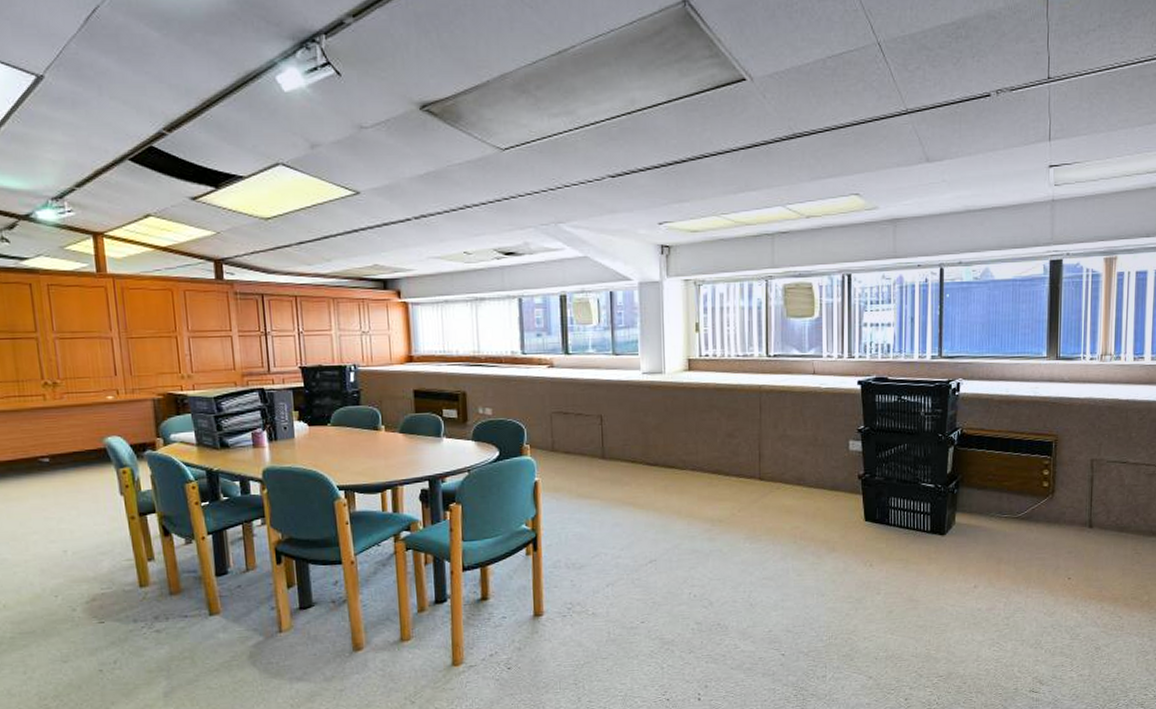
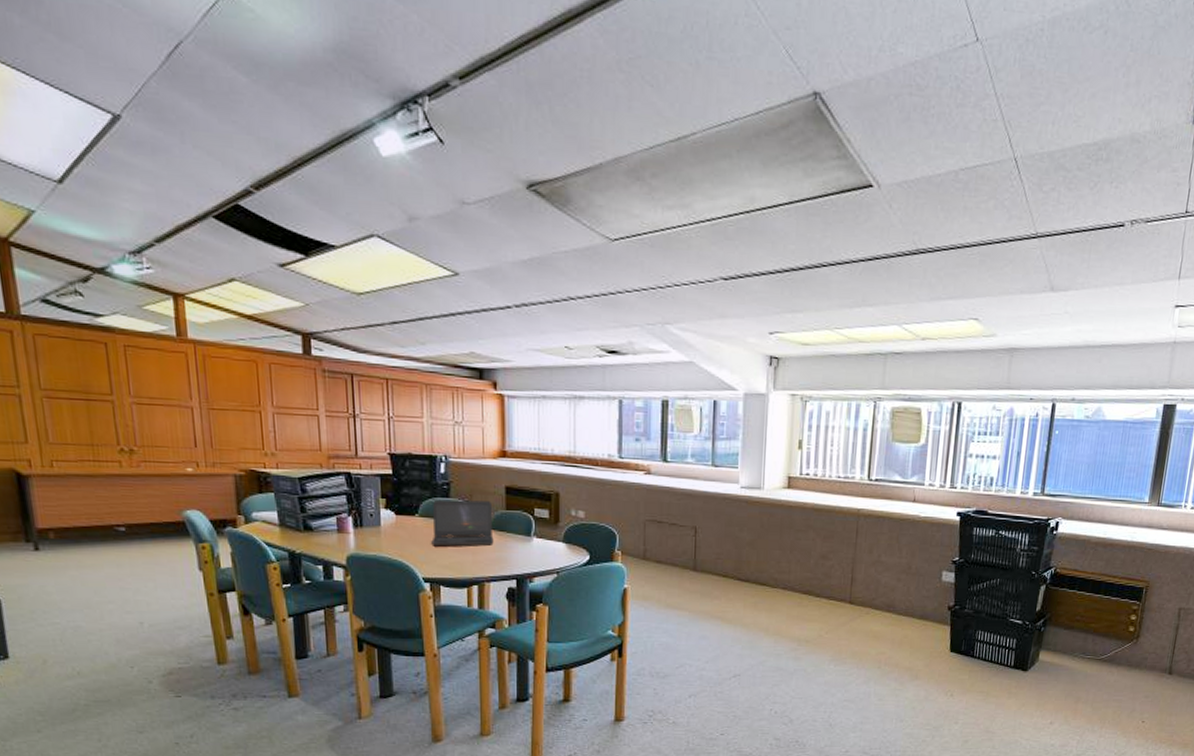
laptop computer: none [344,406,405,454] -> present [431,500,494,547]

